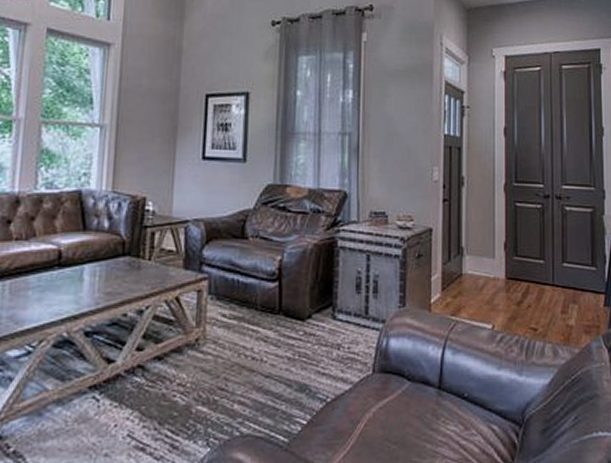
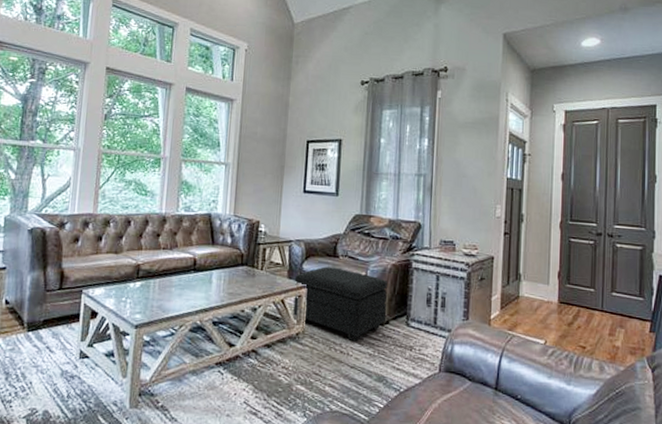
footstool: none [191,251,309,344] -> present [293,266,387,342]

